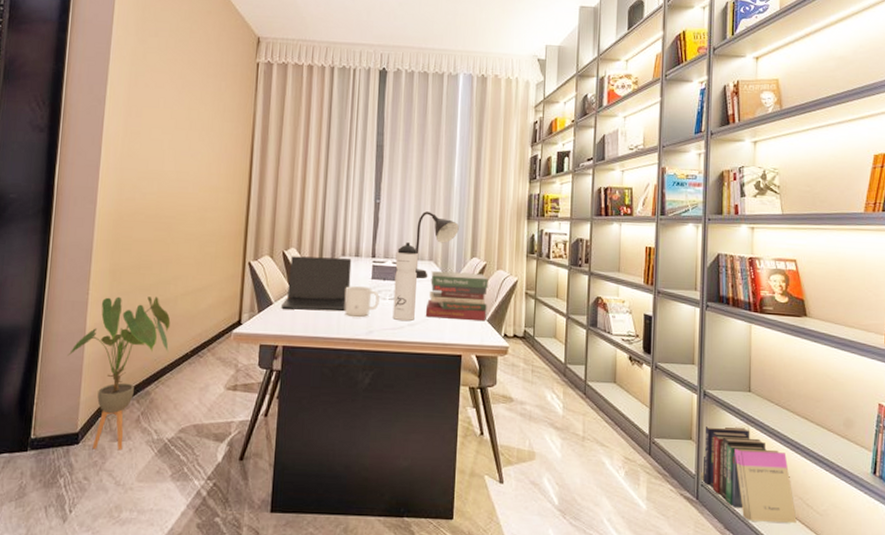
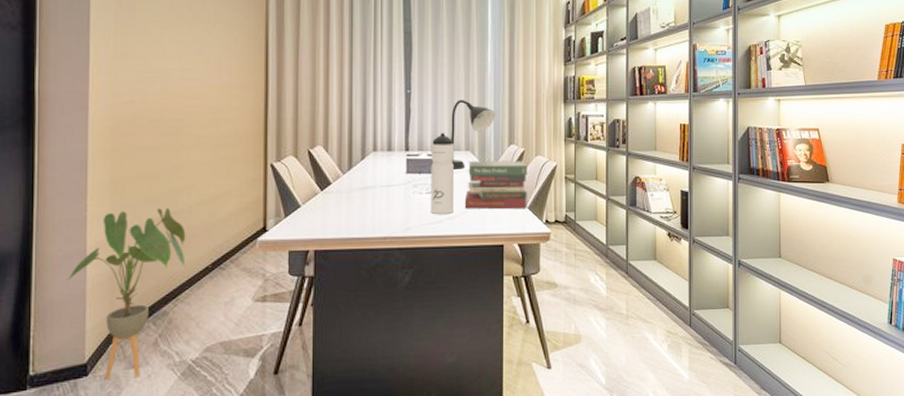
laptop: present [281,256,352,311] -> none [310,154,384,211]
mug: present [344,286,380,317] -> none [378,182,416,214]
books: present [701,424,797,523] -> none [738,291,824,379]

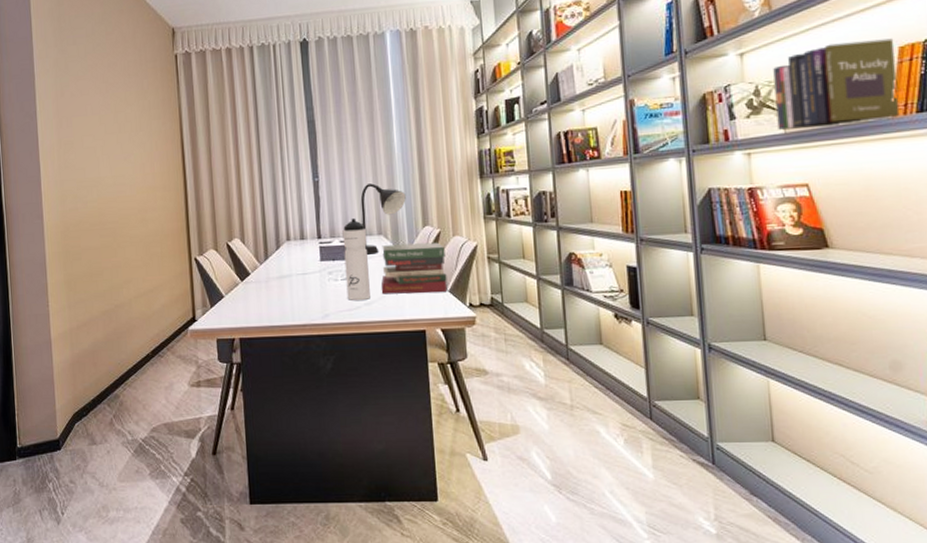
house plant: present [67,208,186,380] -> none [38,302,130,454]
books: none [801,16,883,83] -> present [773,38,900,130]

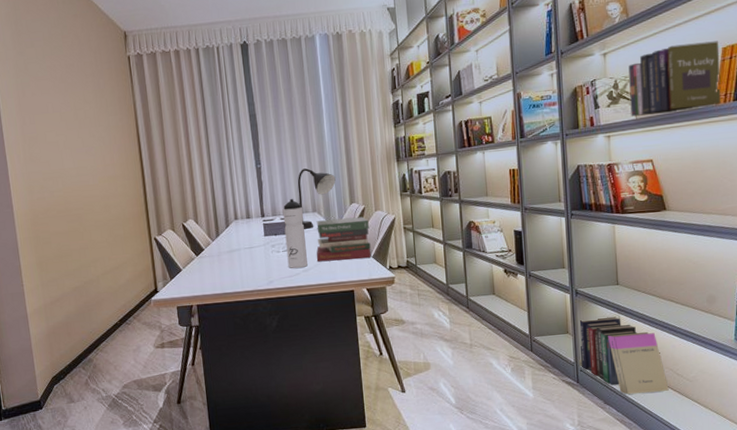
books: none [712,380,840,484] -> present [578,316,669,394]

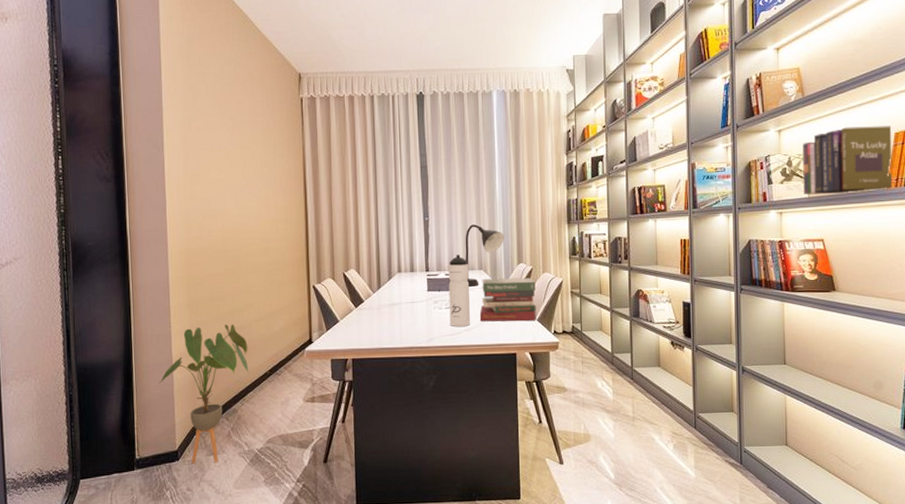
house plant: none [17,279,101,412] -> present [159,324,249,464]
books: present [578,316,669,394] -> none [743,396,833,479]

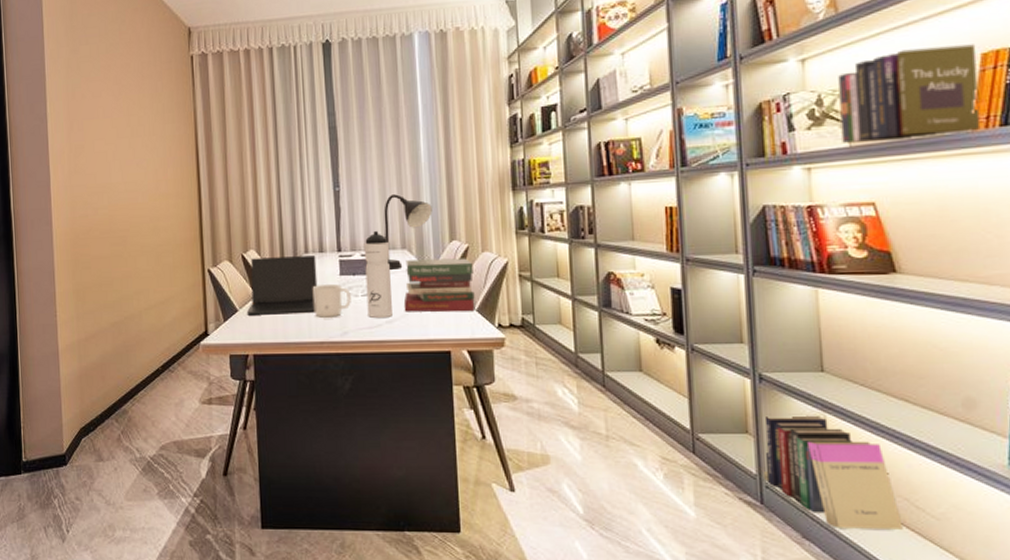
house plant: present [159,324,249,464] -> none [45,314,140,470]
laptop: none [347,274,408,325] -> present [247,255,318,315]
mug: none [404,299,436,327] -> present [312,284,351,318]
books: none [743,396,833,479] -> present [762,414,903,530]

